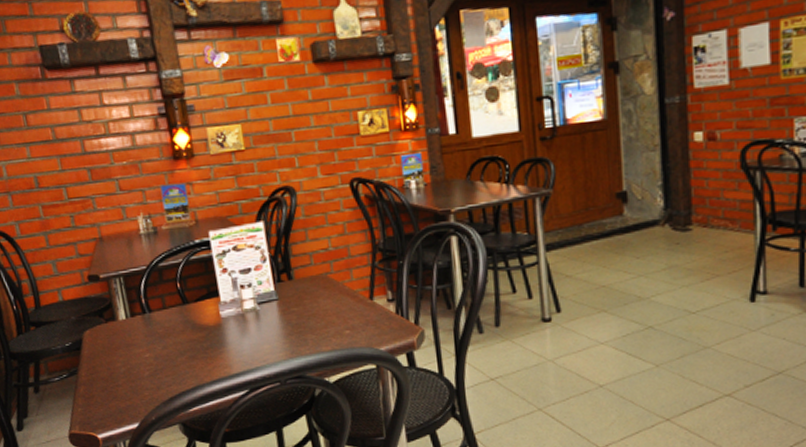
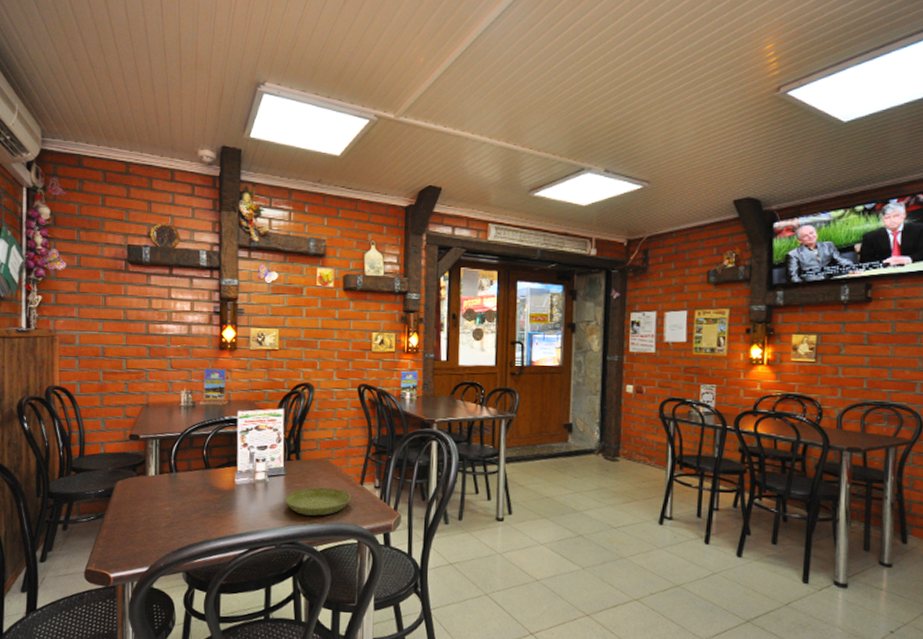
saucer: none [282,307,361,344] -> present [285,487,351,516]

